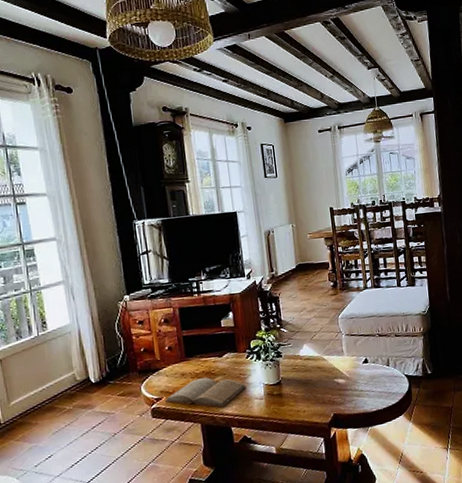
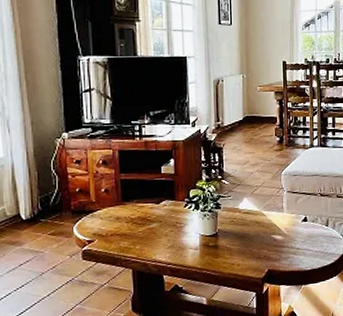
book: present [165,377,247,408] -> none [98,223,182,255]

